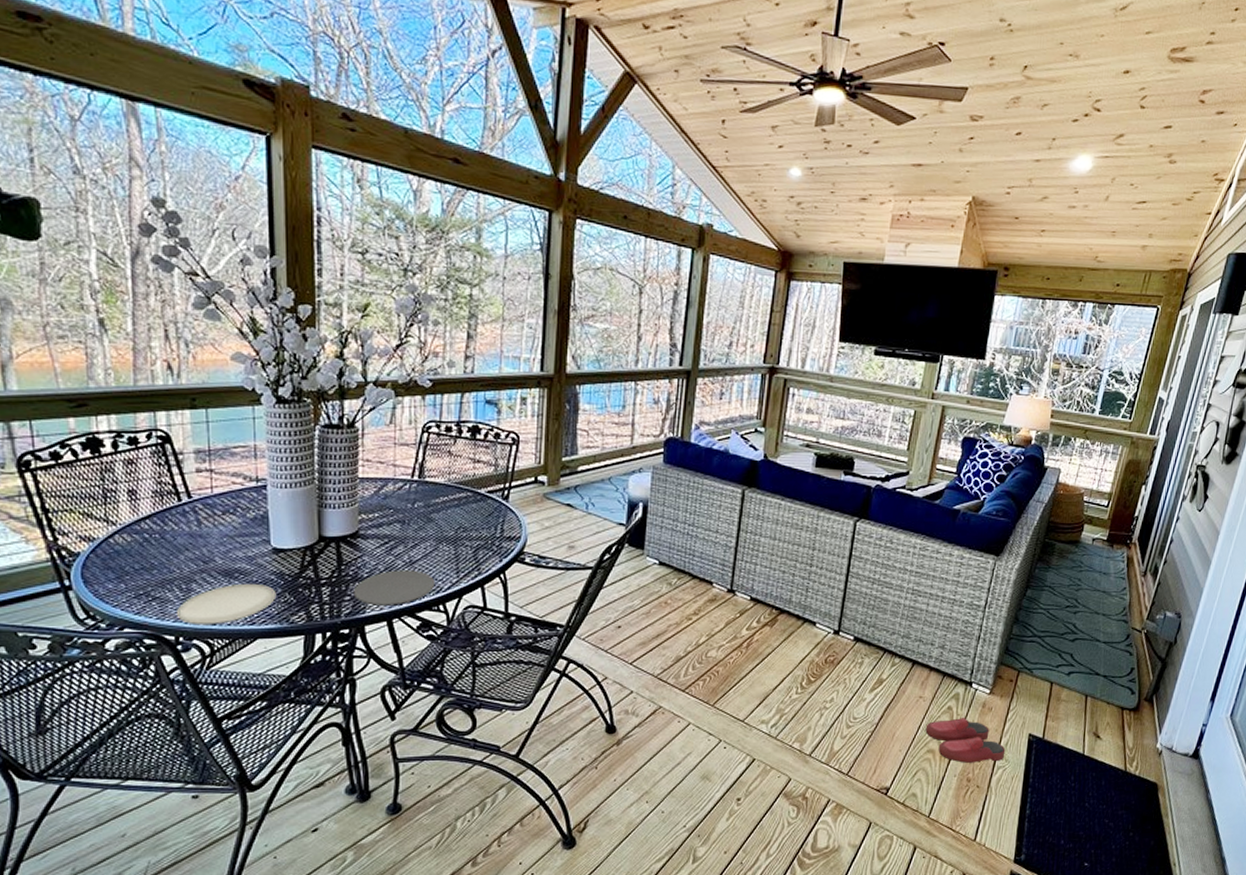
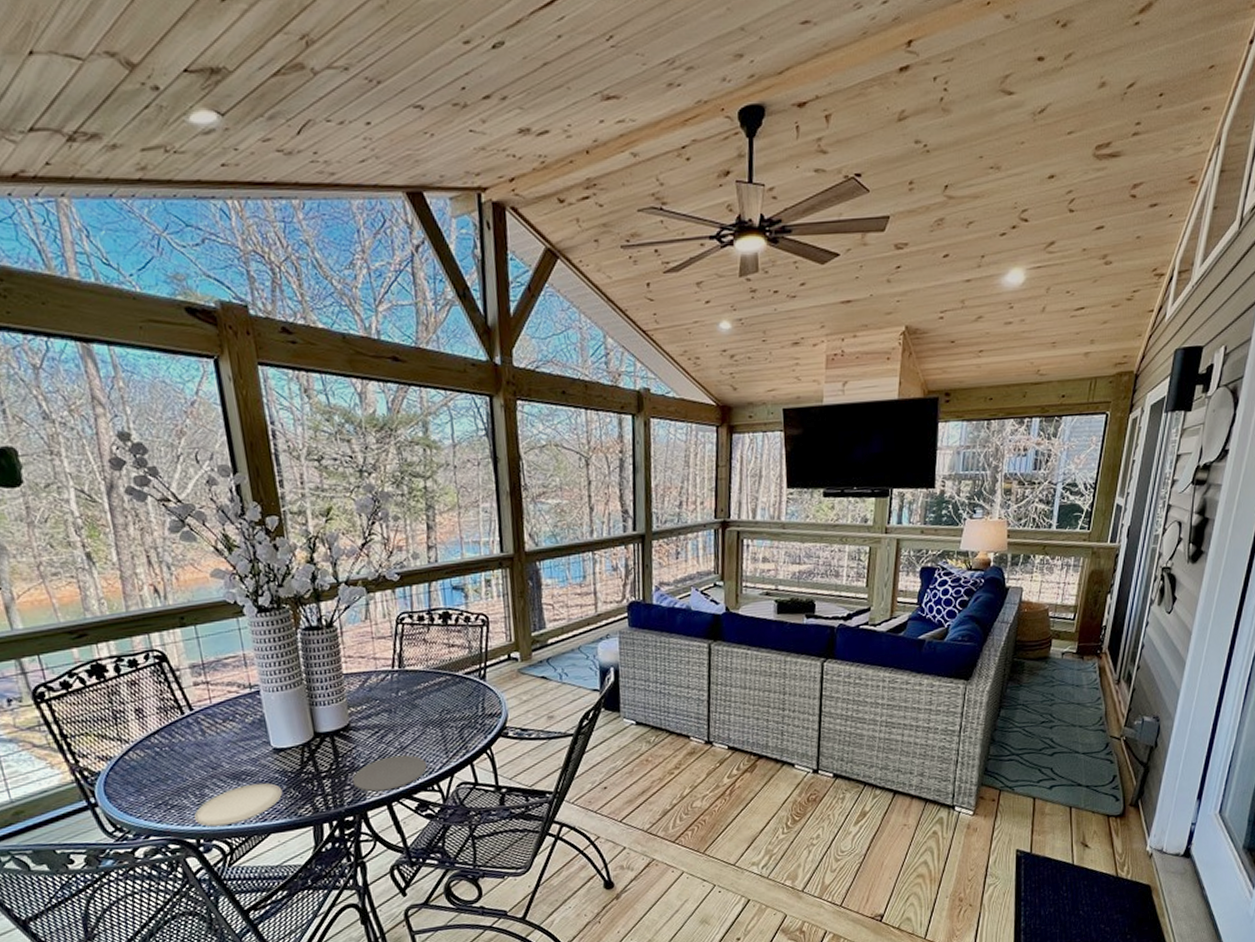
slippers: present [925,718,1006,763] -> none [913,840,995,884]

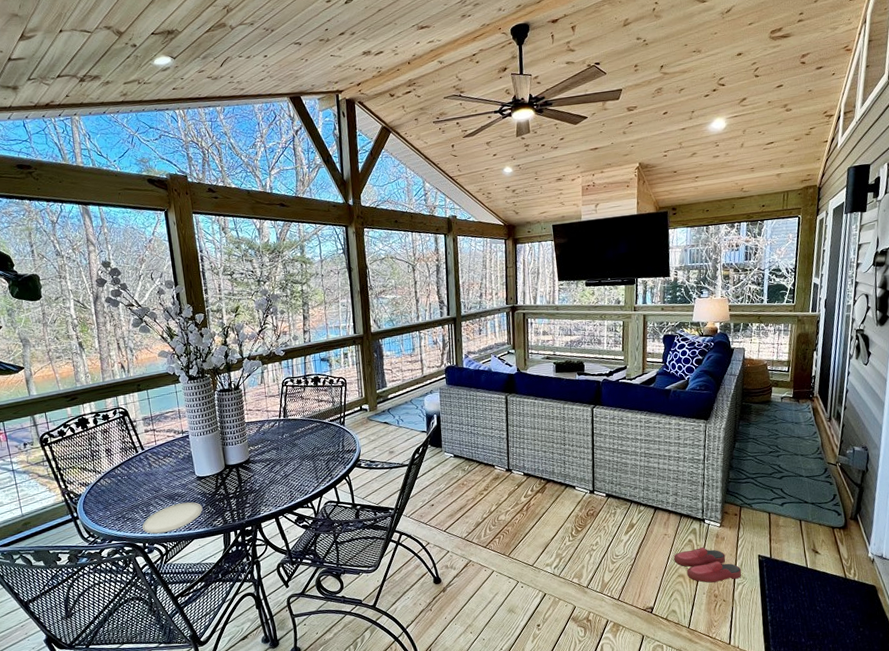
plate: present [352,755,428,792] -> none [251,481,304,509]
slippers: none [913,840,995,884] -> present [673,547,742,583]

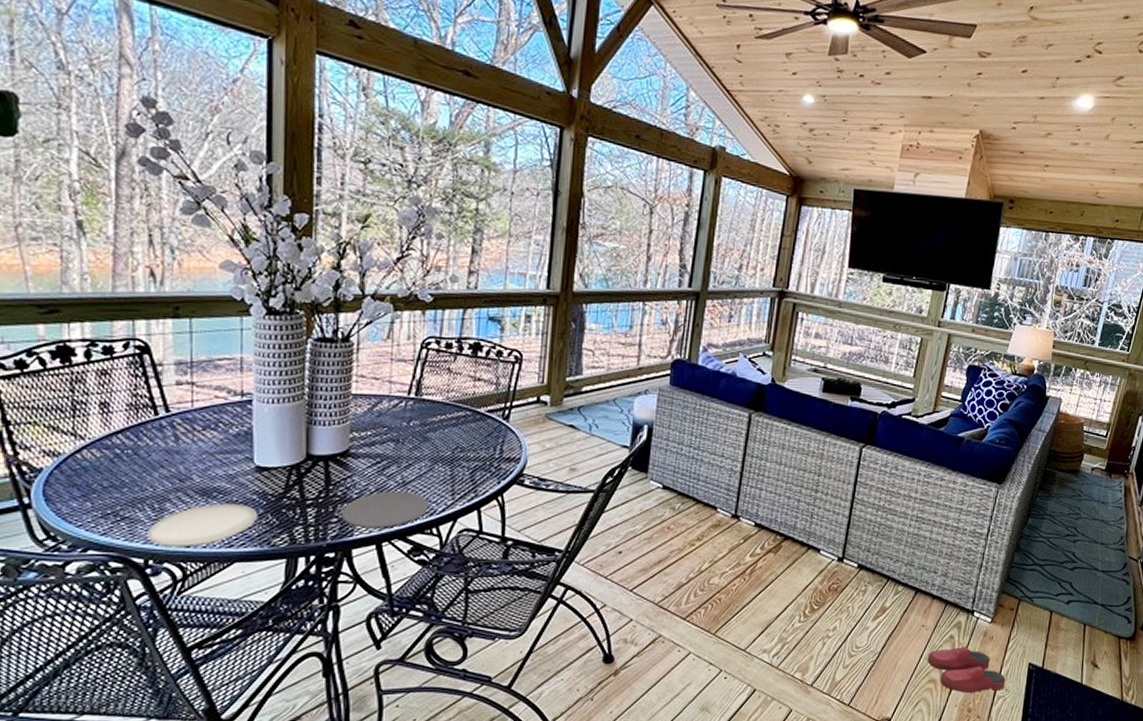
plate: none [251,481,304,509] -> present [341,491,429,528]

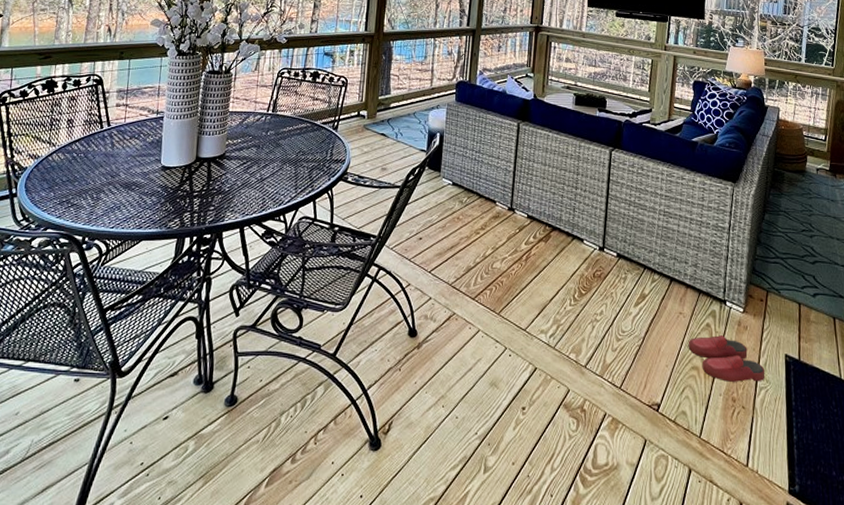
plate: present [148,503,258,548] -> none [86,194,161,228]
plate: present [341,491,429,528] -> none [216,185,279,215]

